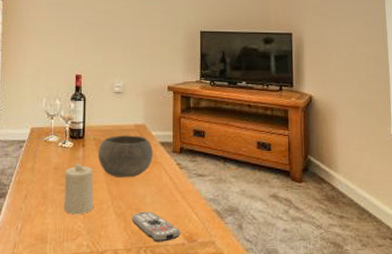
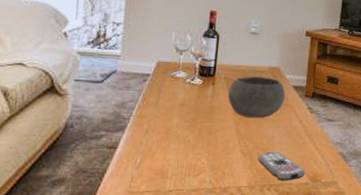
candle: present [63,162,93,215] -> none [187,100,222,152]

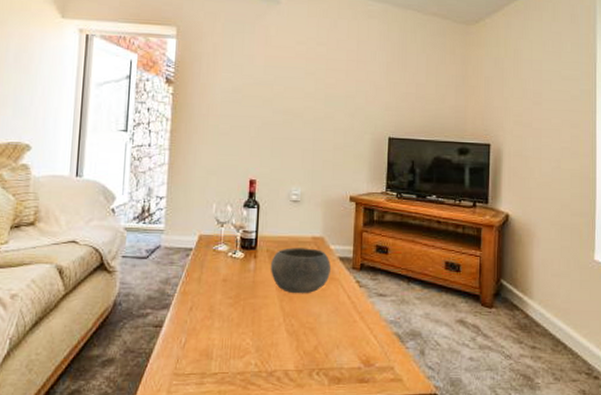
remote control: present [257,151,306,181] -> none [304,331,358,365]

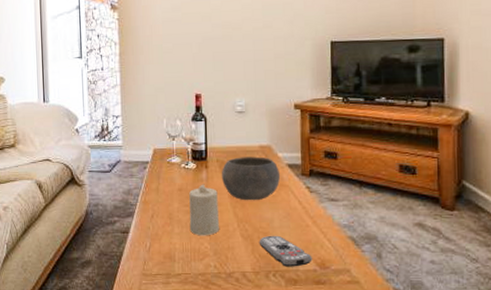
candle: none [231,275,265,331] -> present [189,184,219,236]
remote control: none [304,331,358,365] -> present [259,235,312,267]

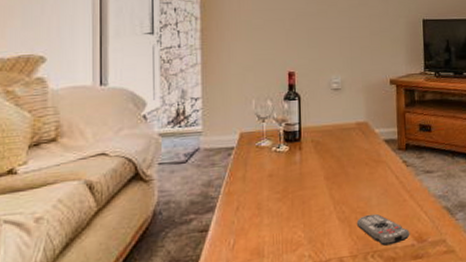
candle: present [189,184,219,236] -> none [280,167,314,225]
bowl: present [221,156,281,201] -> none [316,134,378,181]

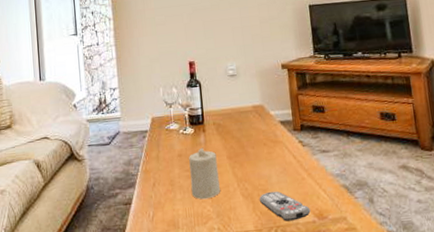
candle: none [280,167,314,225] -> present [189,147,220,200]

